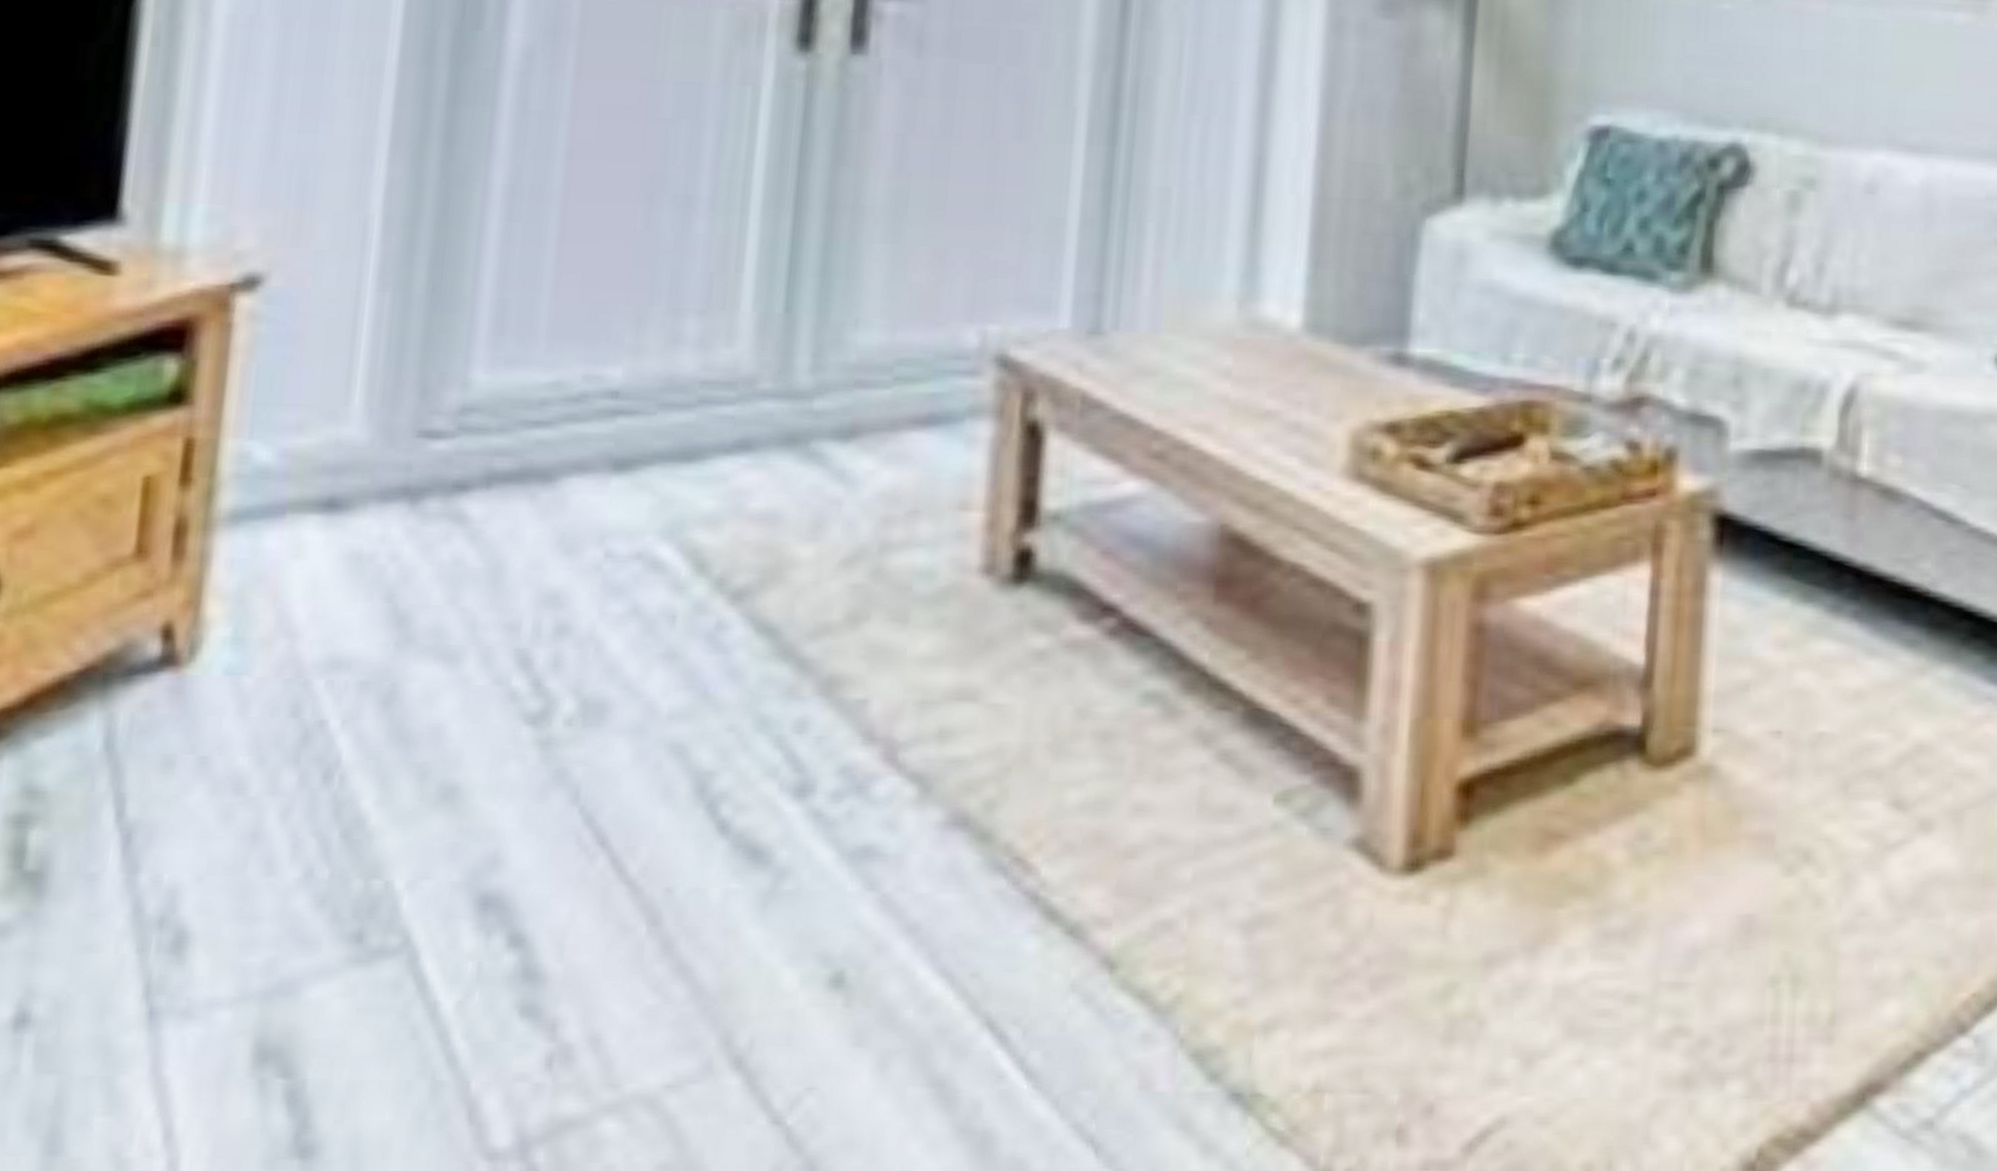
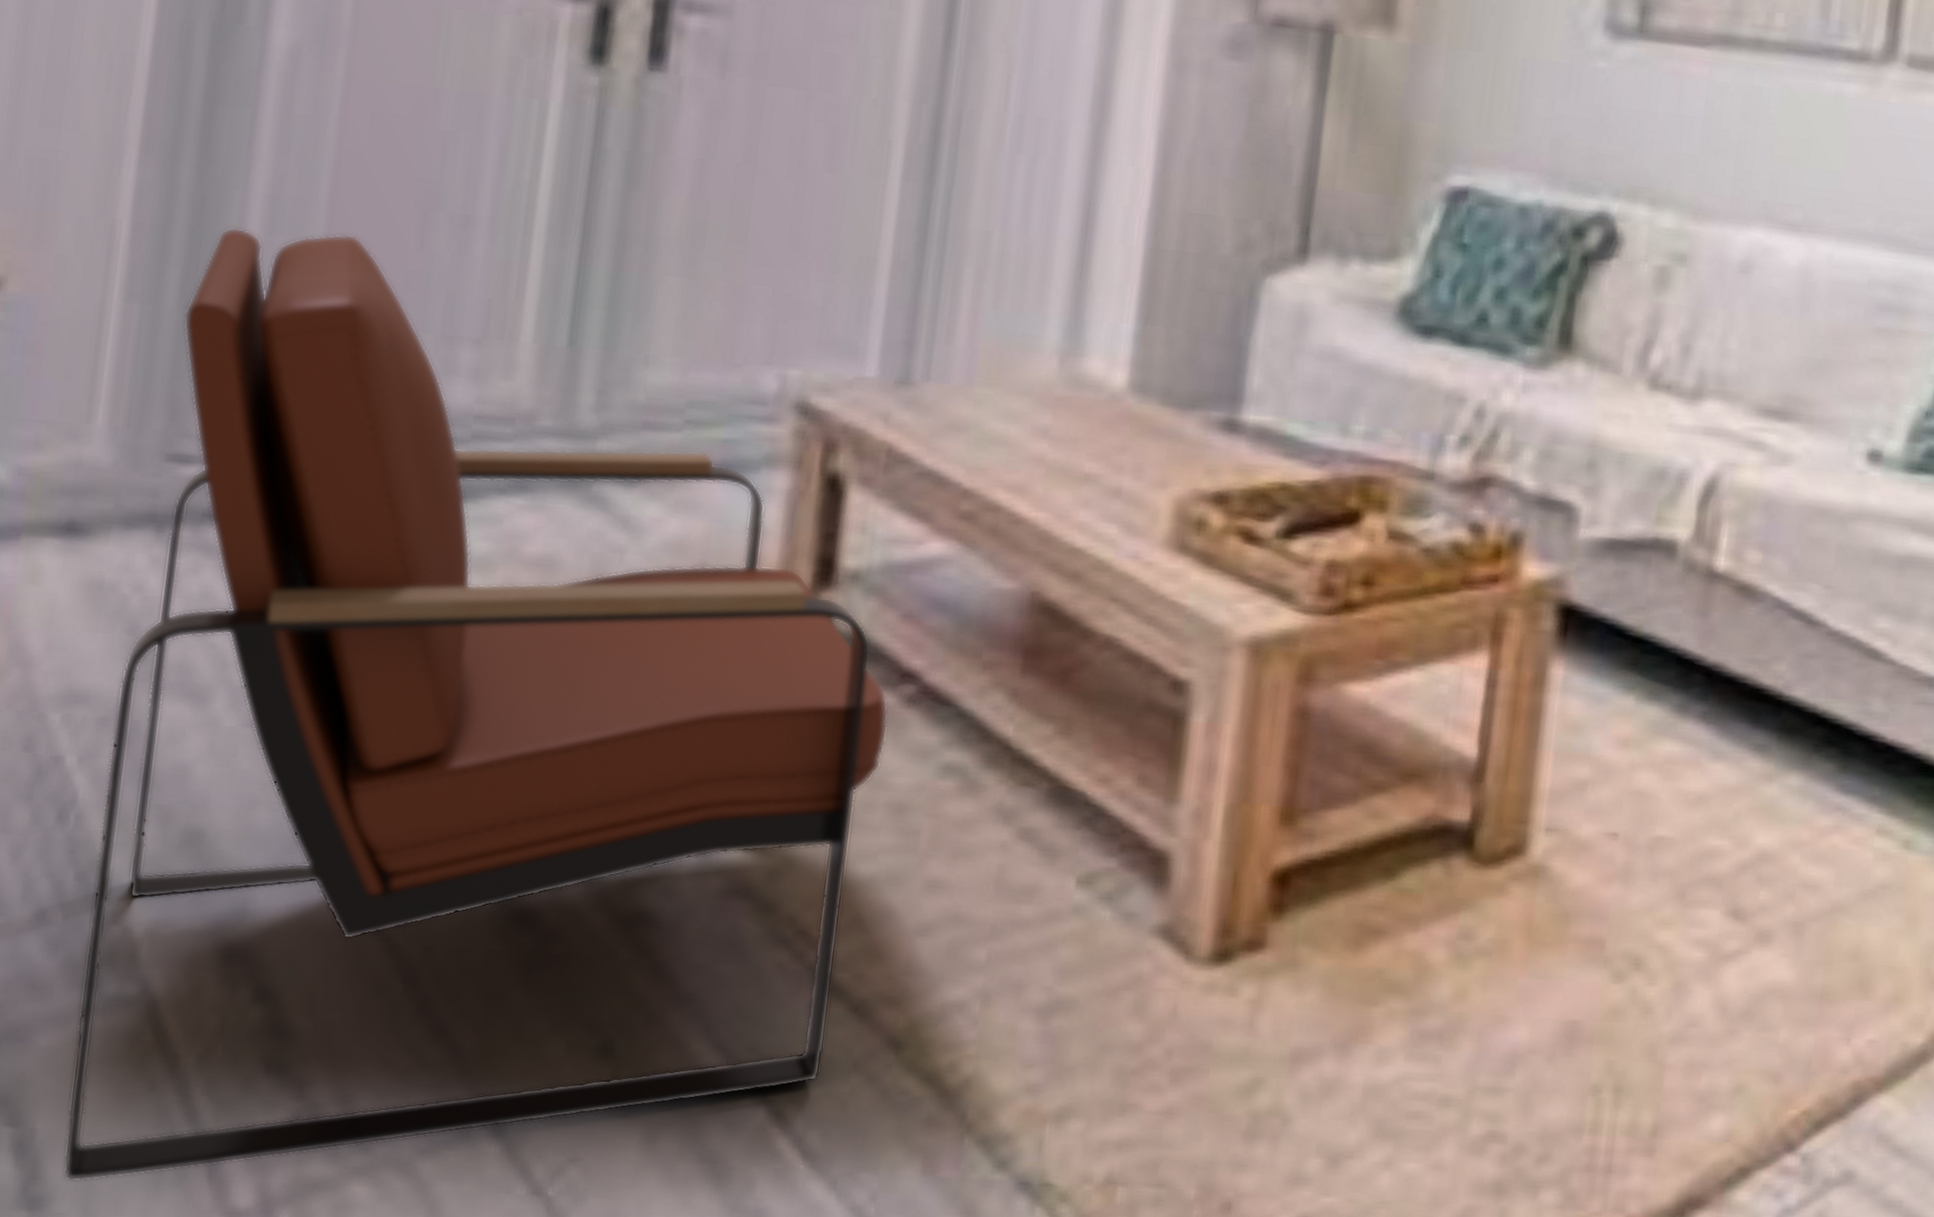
armchair: none [333,217,1092,1128] -> present [63,227,889,1181]

